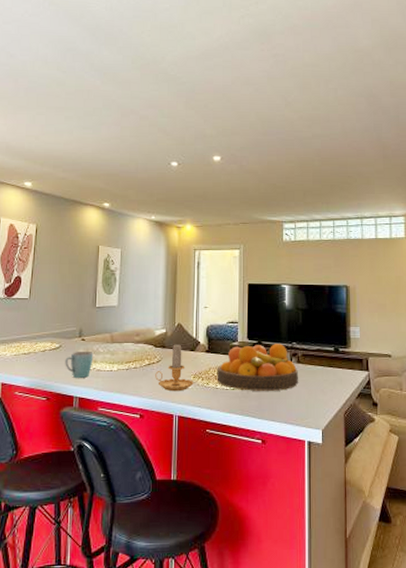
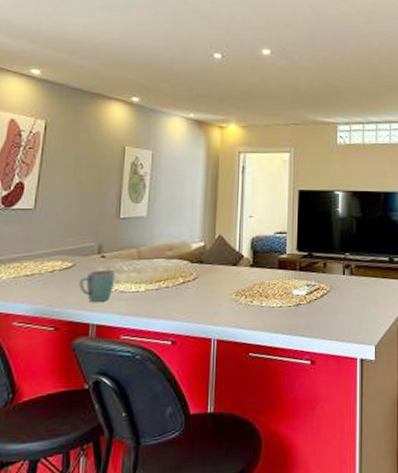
candle: present [155,343,194,392] -> none [191,257,236,313]
fruit bowl: present [216,344,299,391] -> none [262,255,352,308]

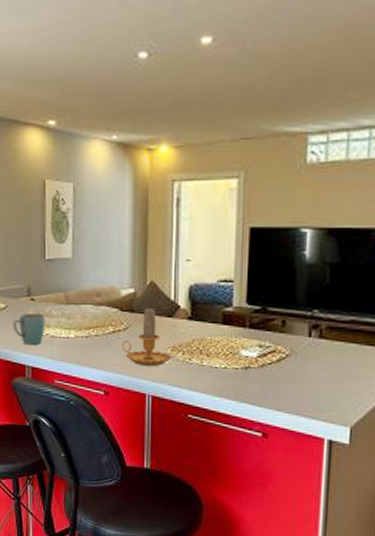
candle: none [191,257,236,313] -> present [122,306,172,367]

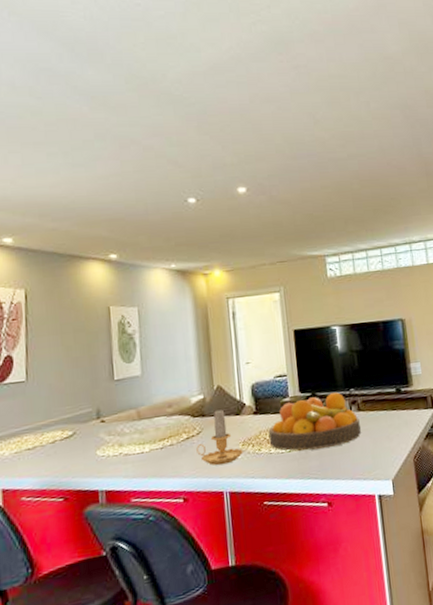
mug: present [13,312,46,345] -> none [82,433,119,469]
fruit bowl: none [202,311,321,373] -> present [268,392,361,451]

